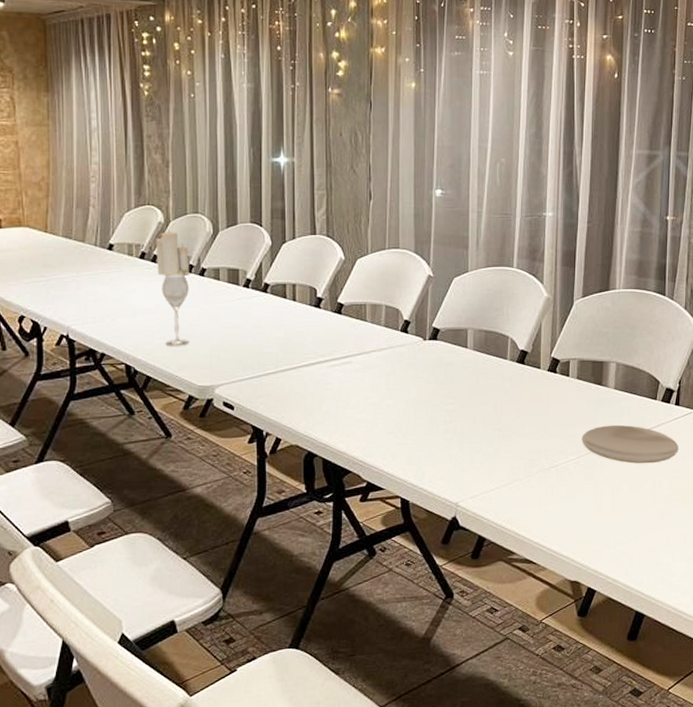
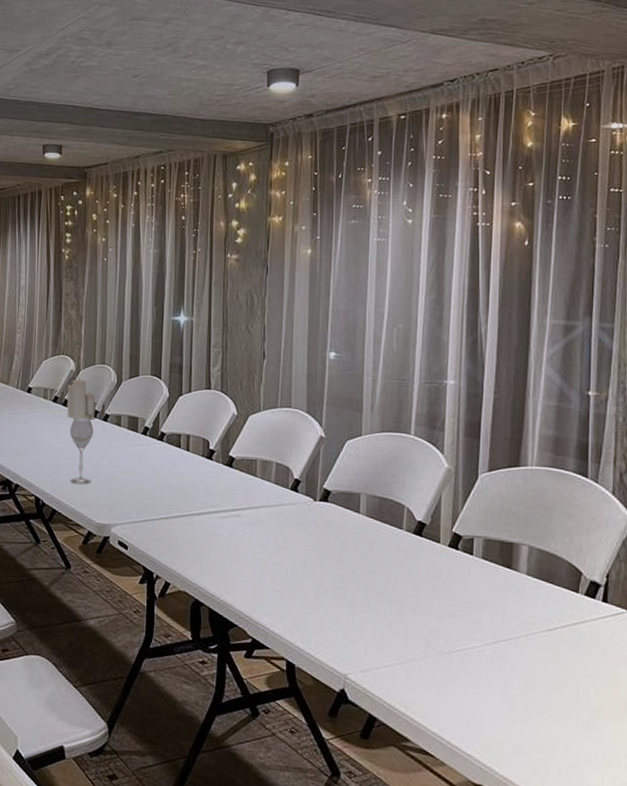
plate: present [582,424,679,464] -> none [488,614,607,665]

